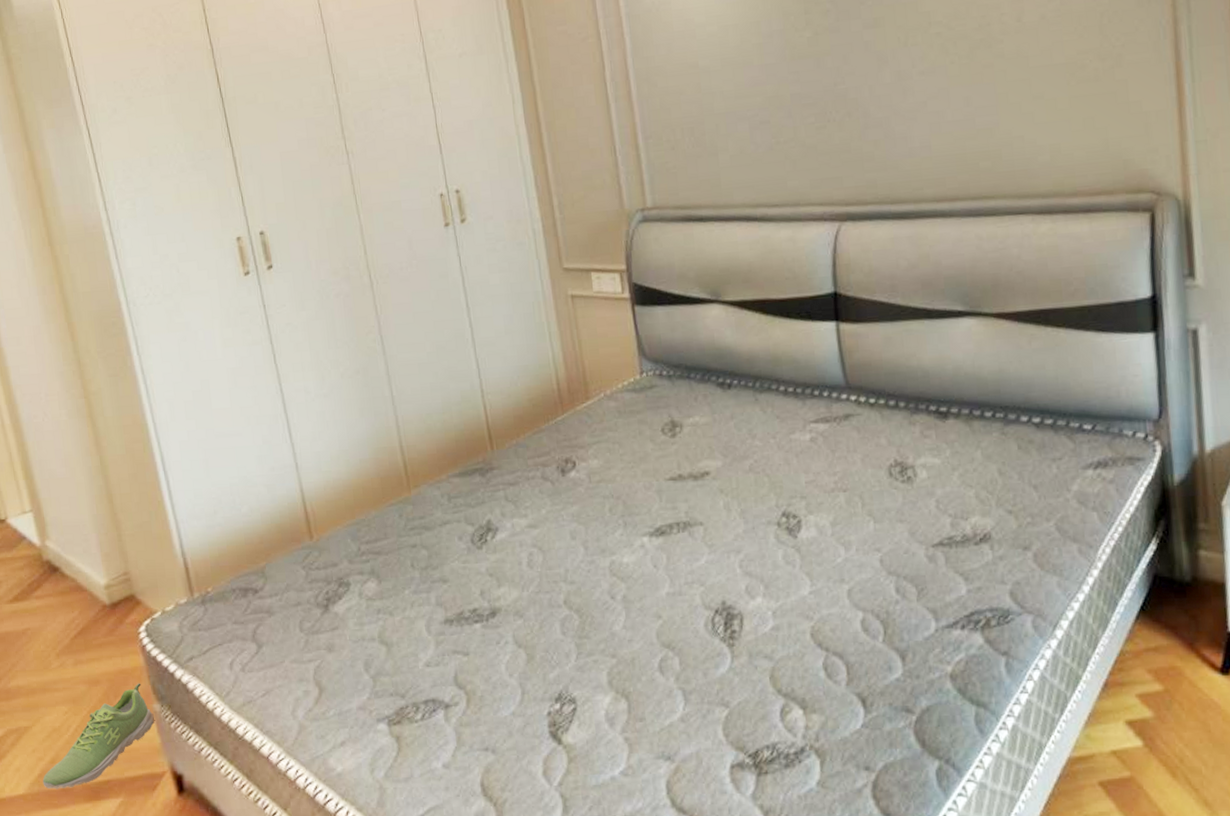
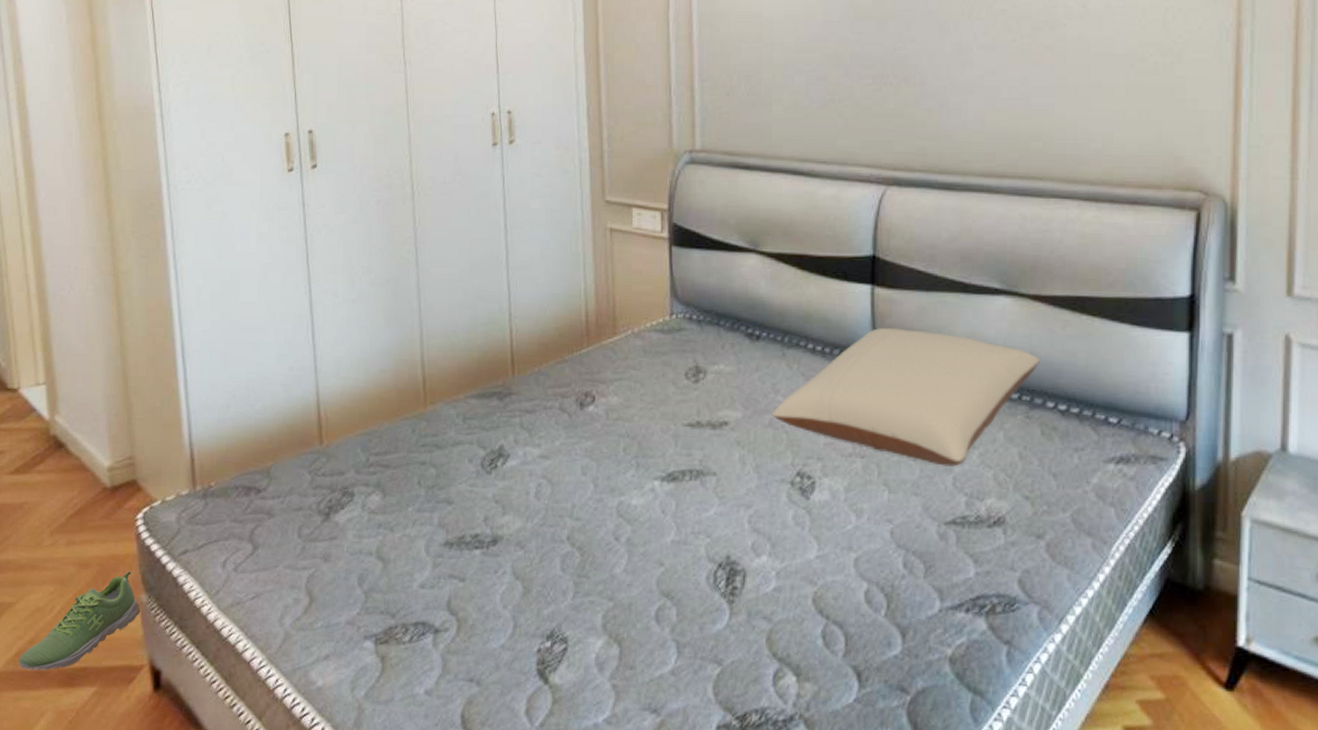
pillow: none [751,360,1010,491] -> present [771,327,1040,467]

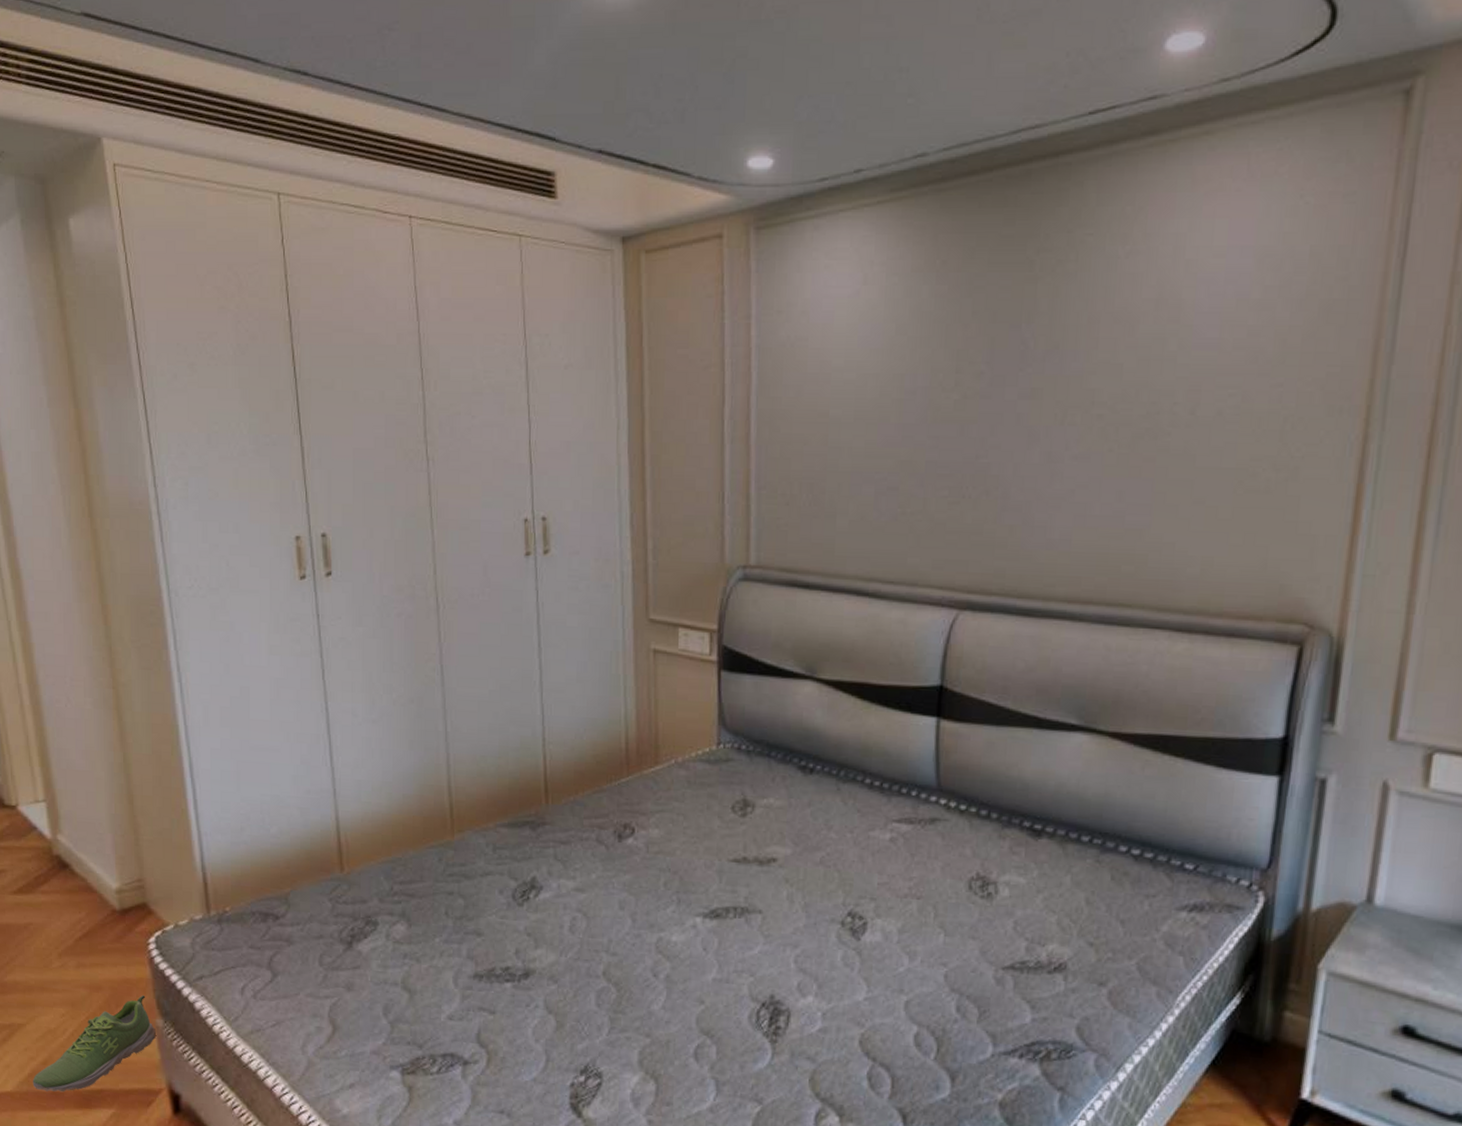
pillow: present [771,327,1040,467] -> none [823,763,1115,911]

